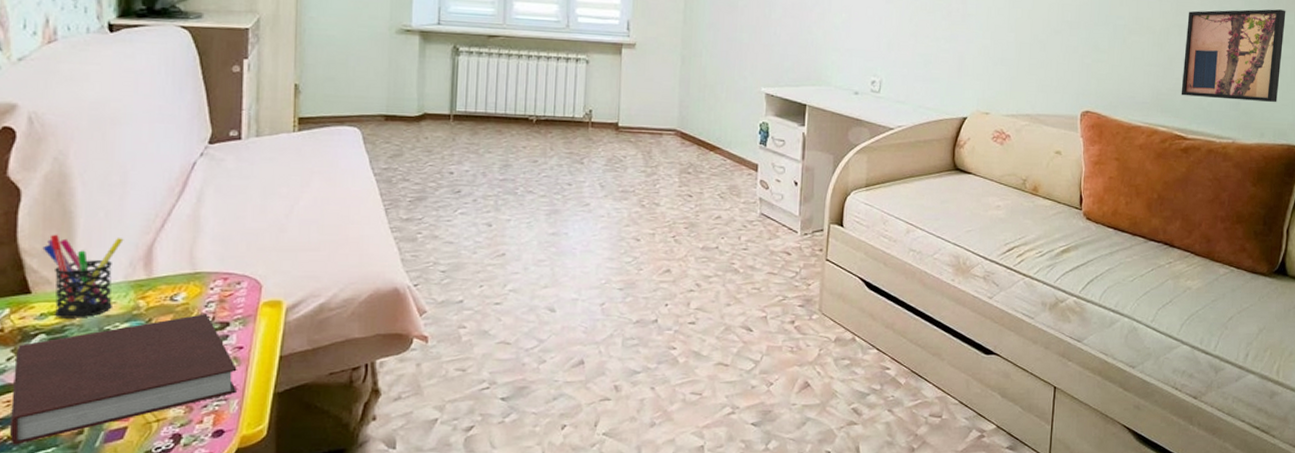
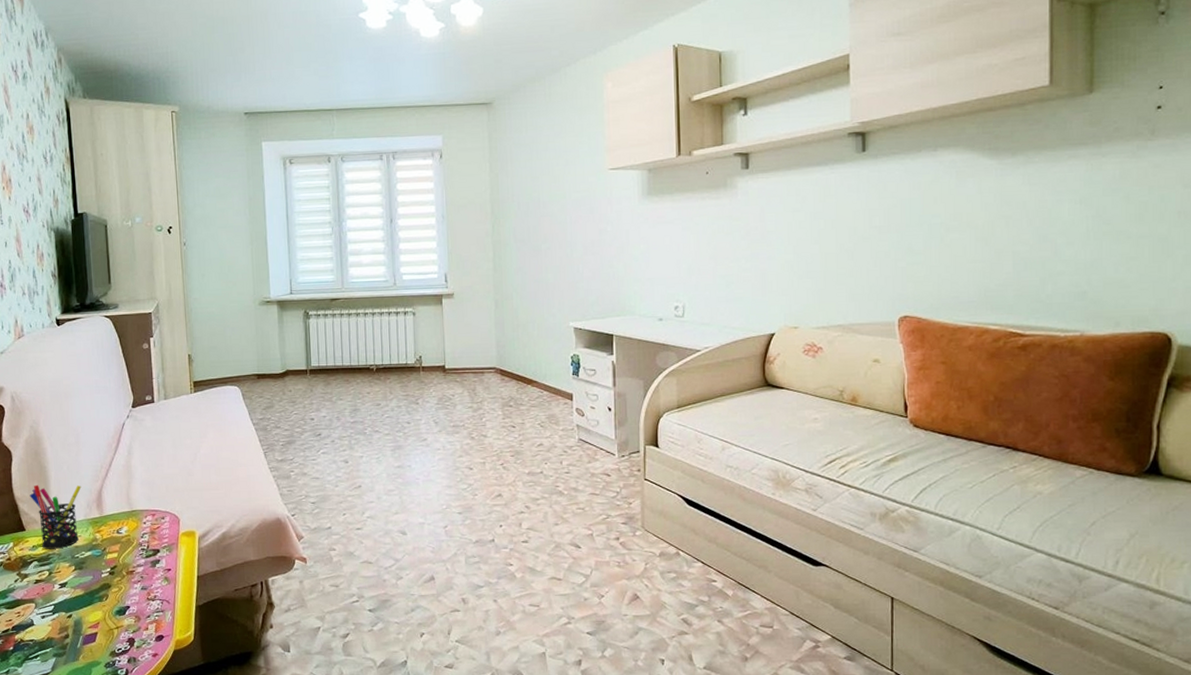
notebook: present [10,314,237,445] -> none [20,543,169,646]
wall art: present [1181,9,1286,102] -> none [1013,185,1137,290]

